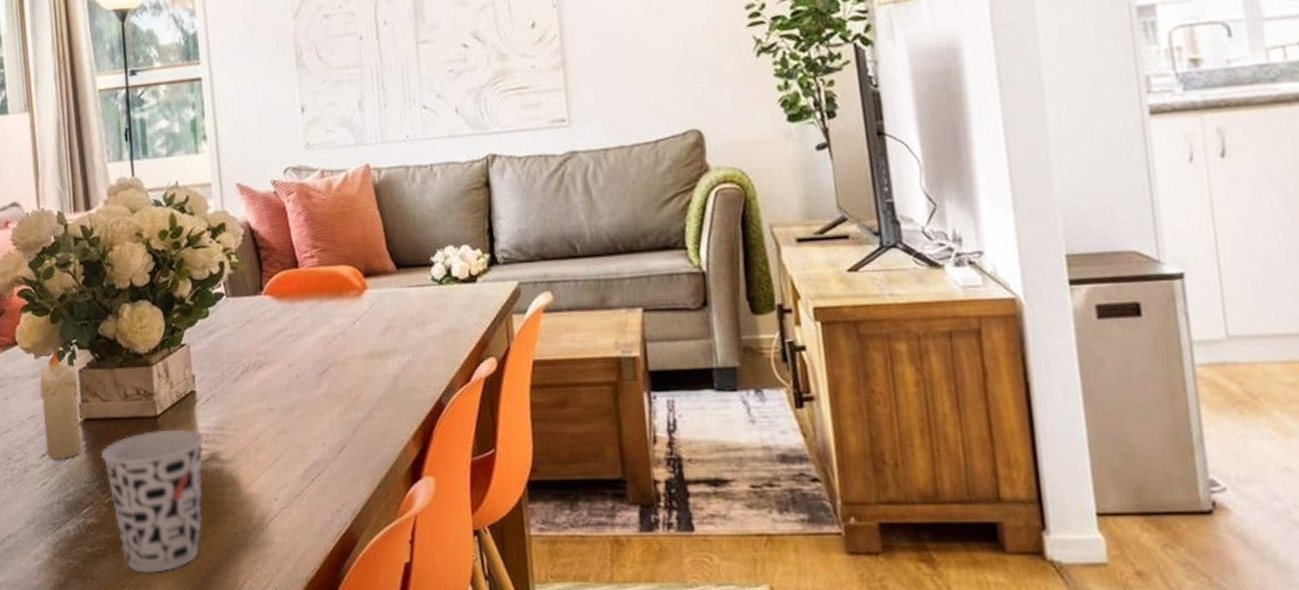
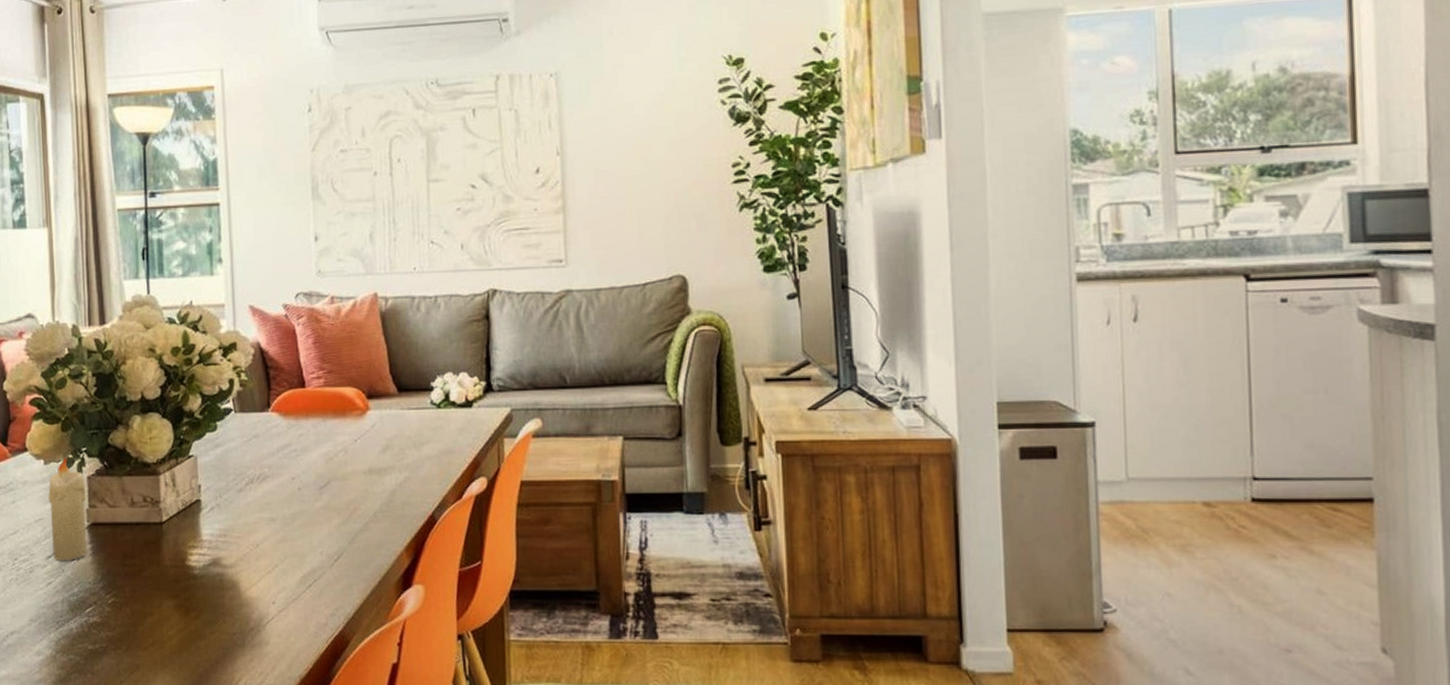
cup: present [100,429,205,573] -> none [105,535,208,669]

